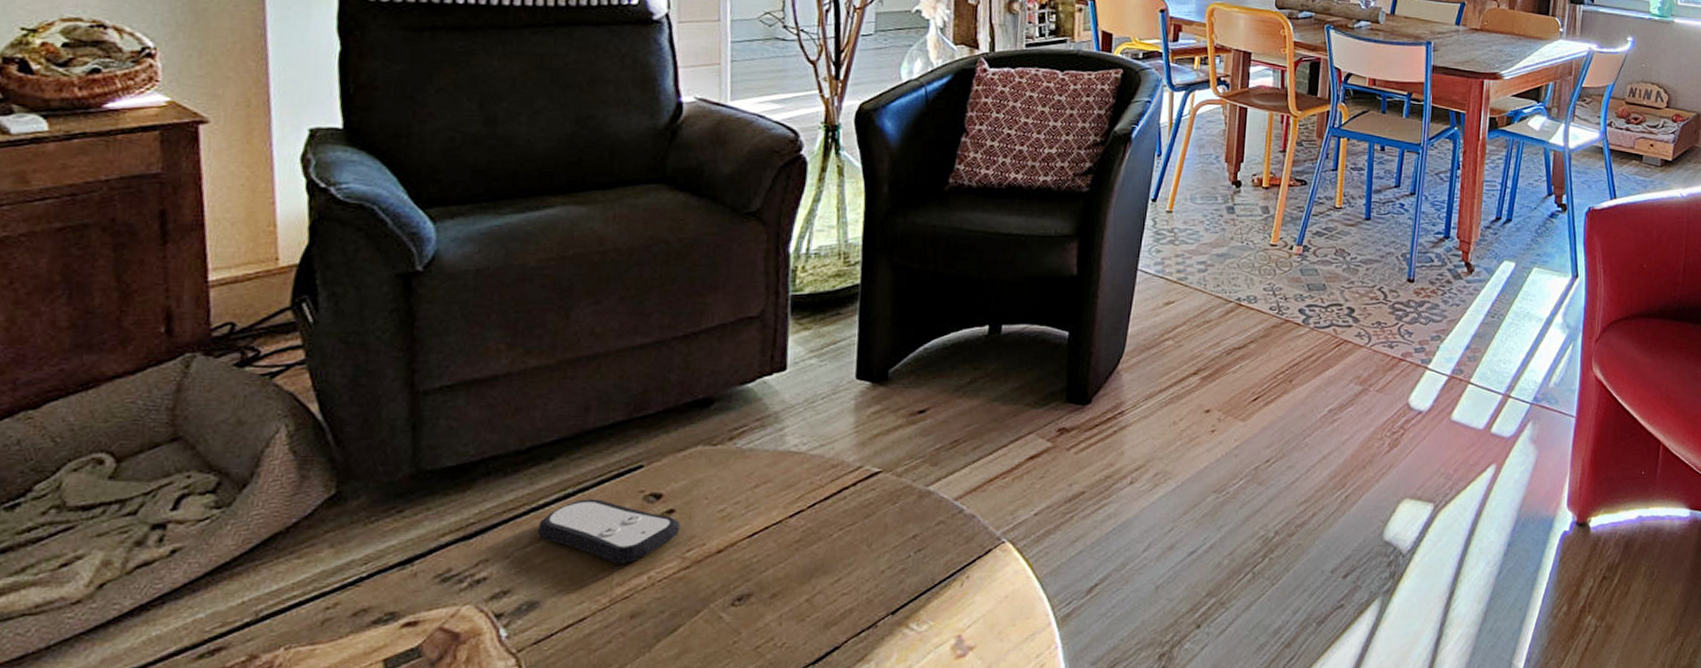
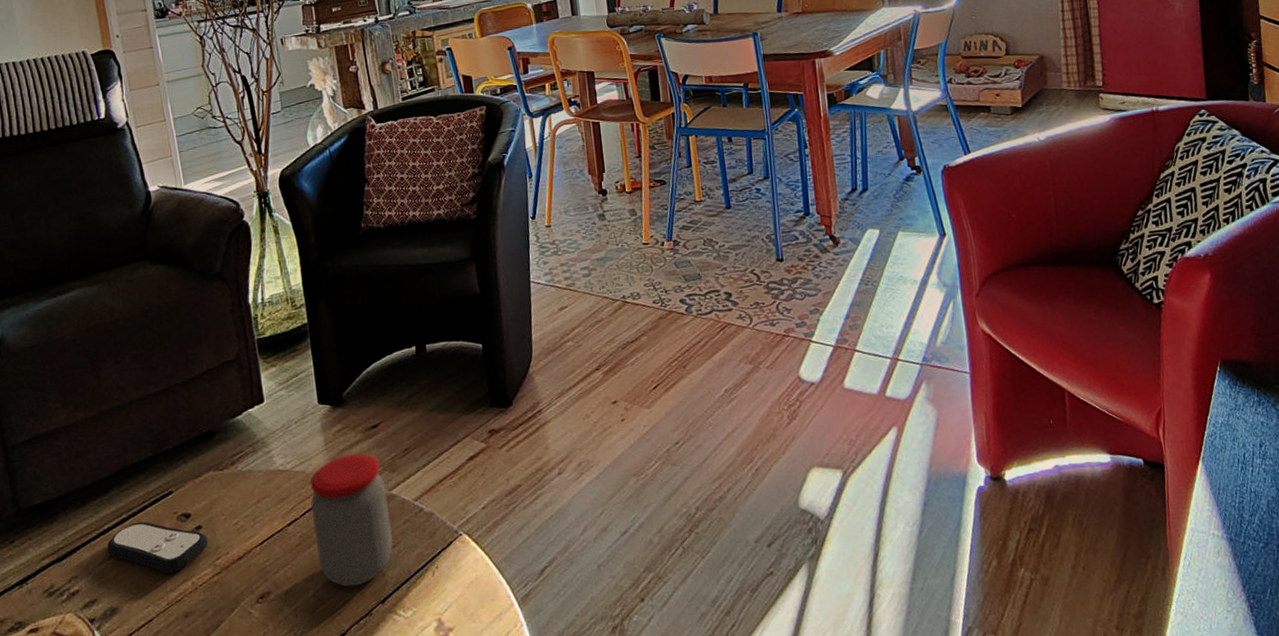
jar: none [821,440,922,594] -> present [310,453,394,587]

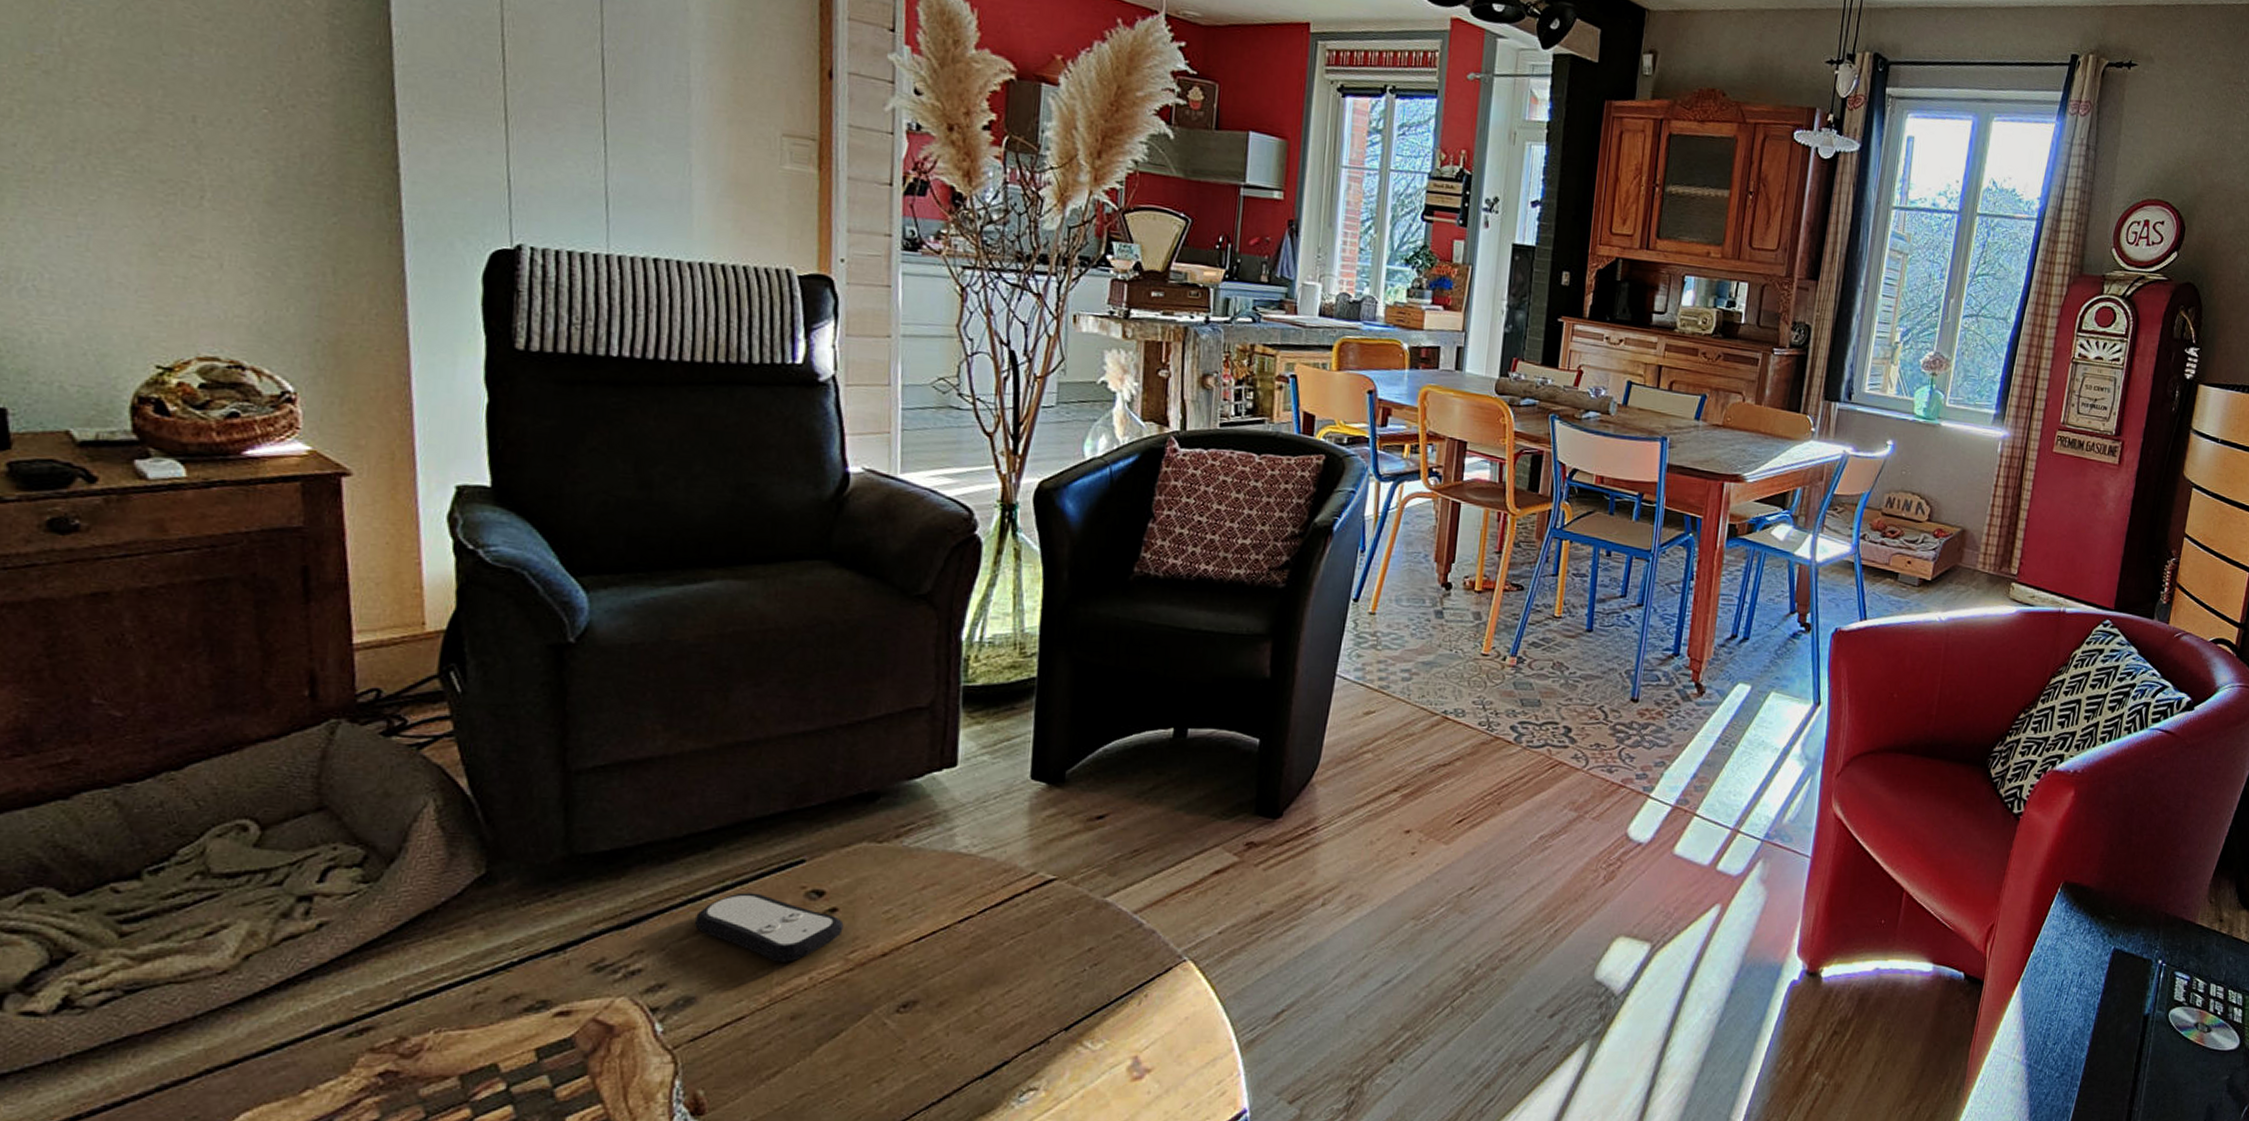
jar: present [310,453,394,587] -> none [991,845,1099,1007]

